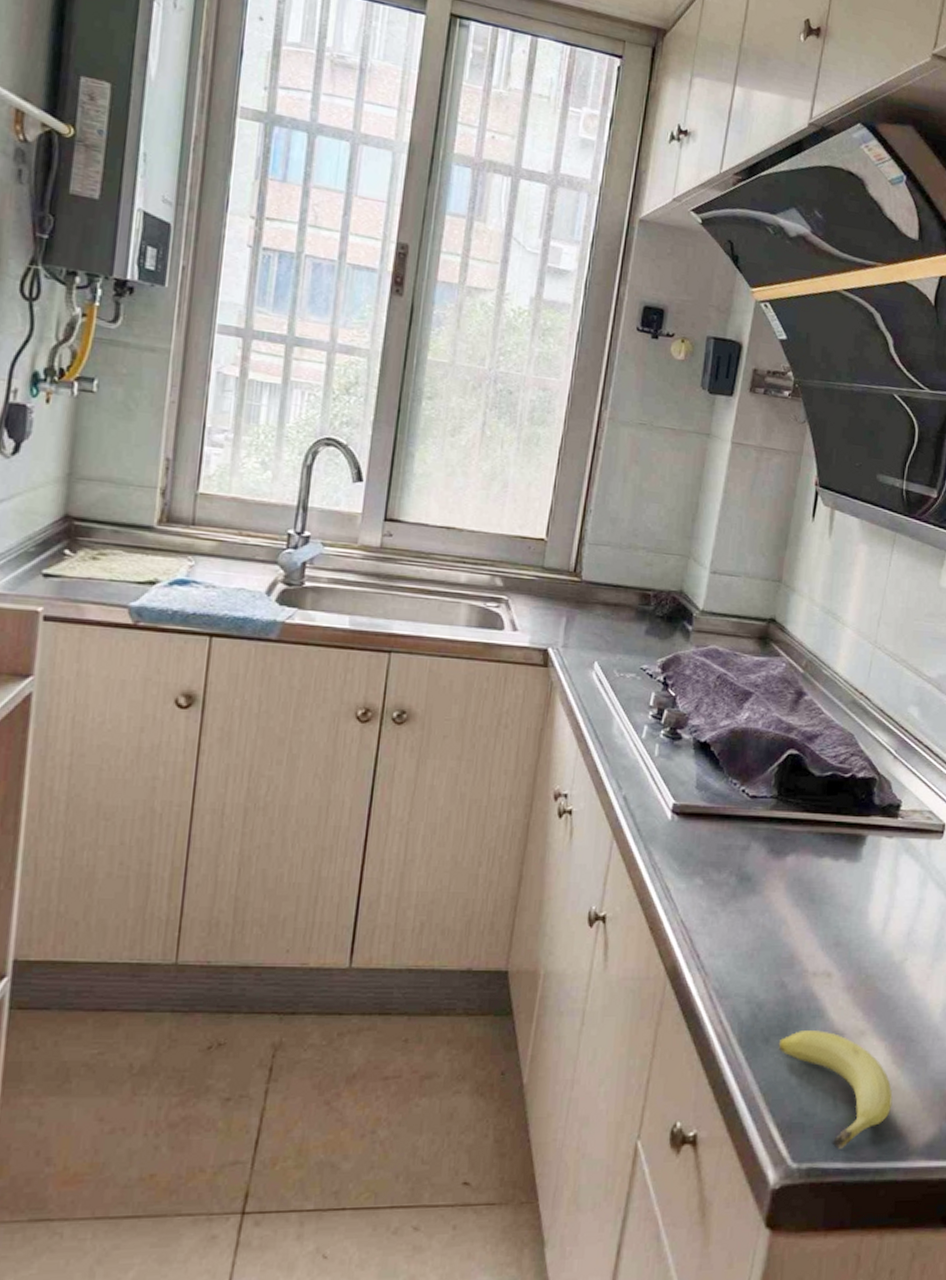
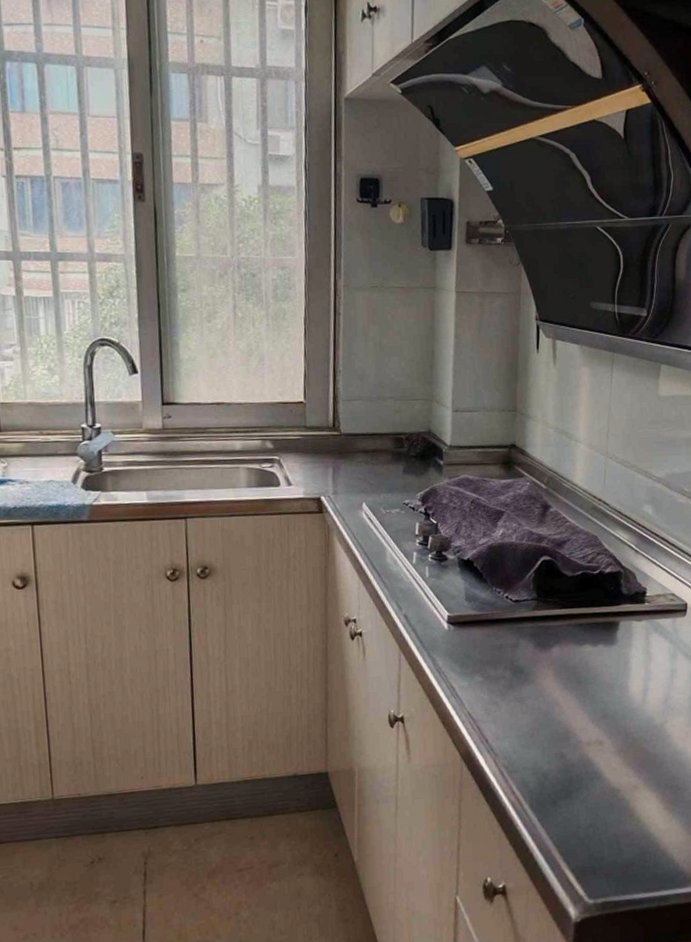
fruit: present [778,1030,893,1149] -> none [564,789,668,884]

